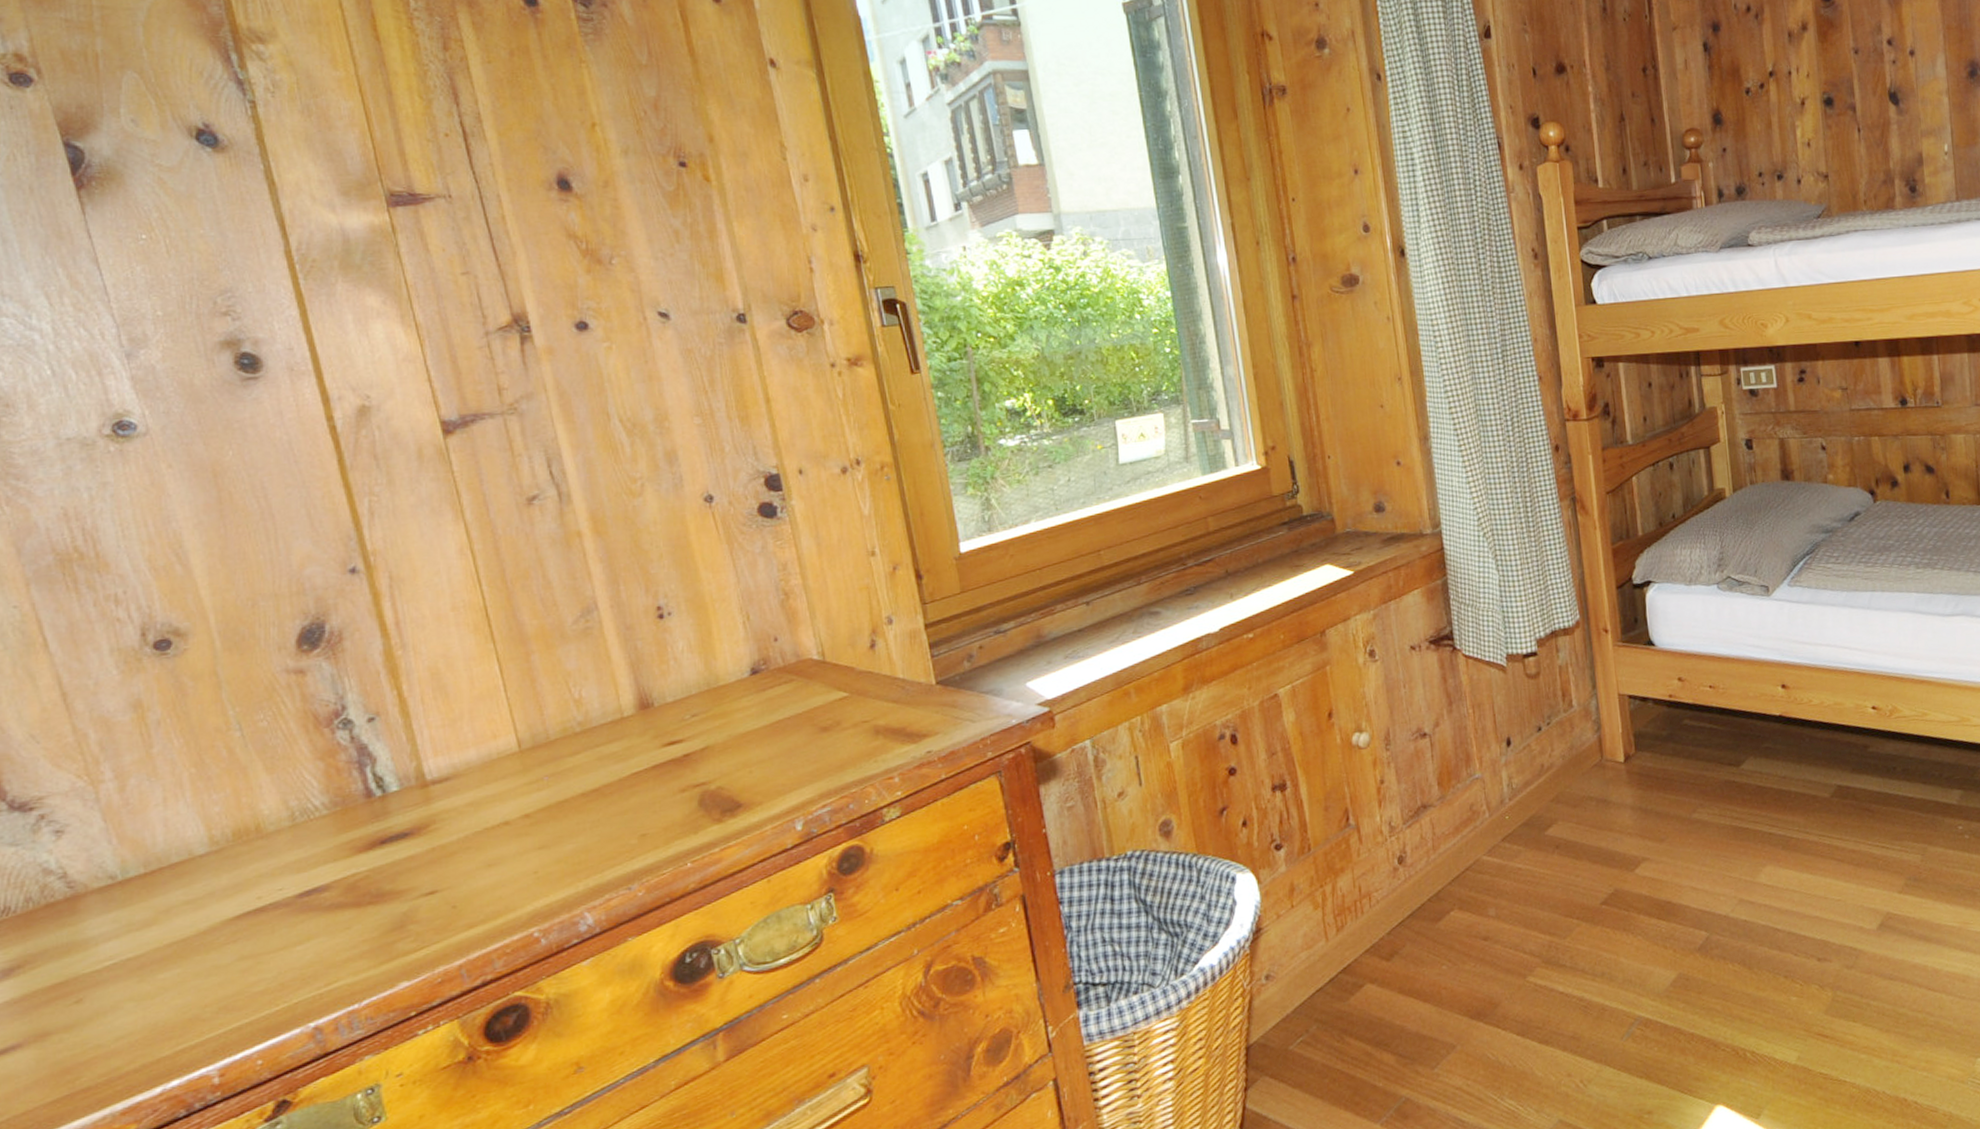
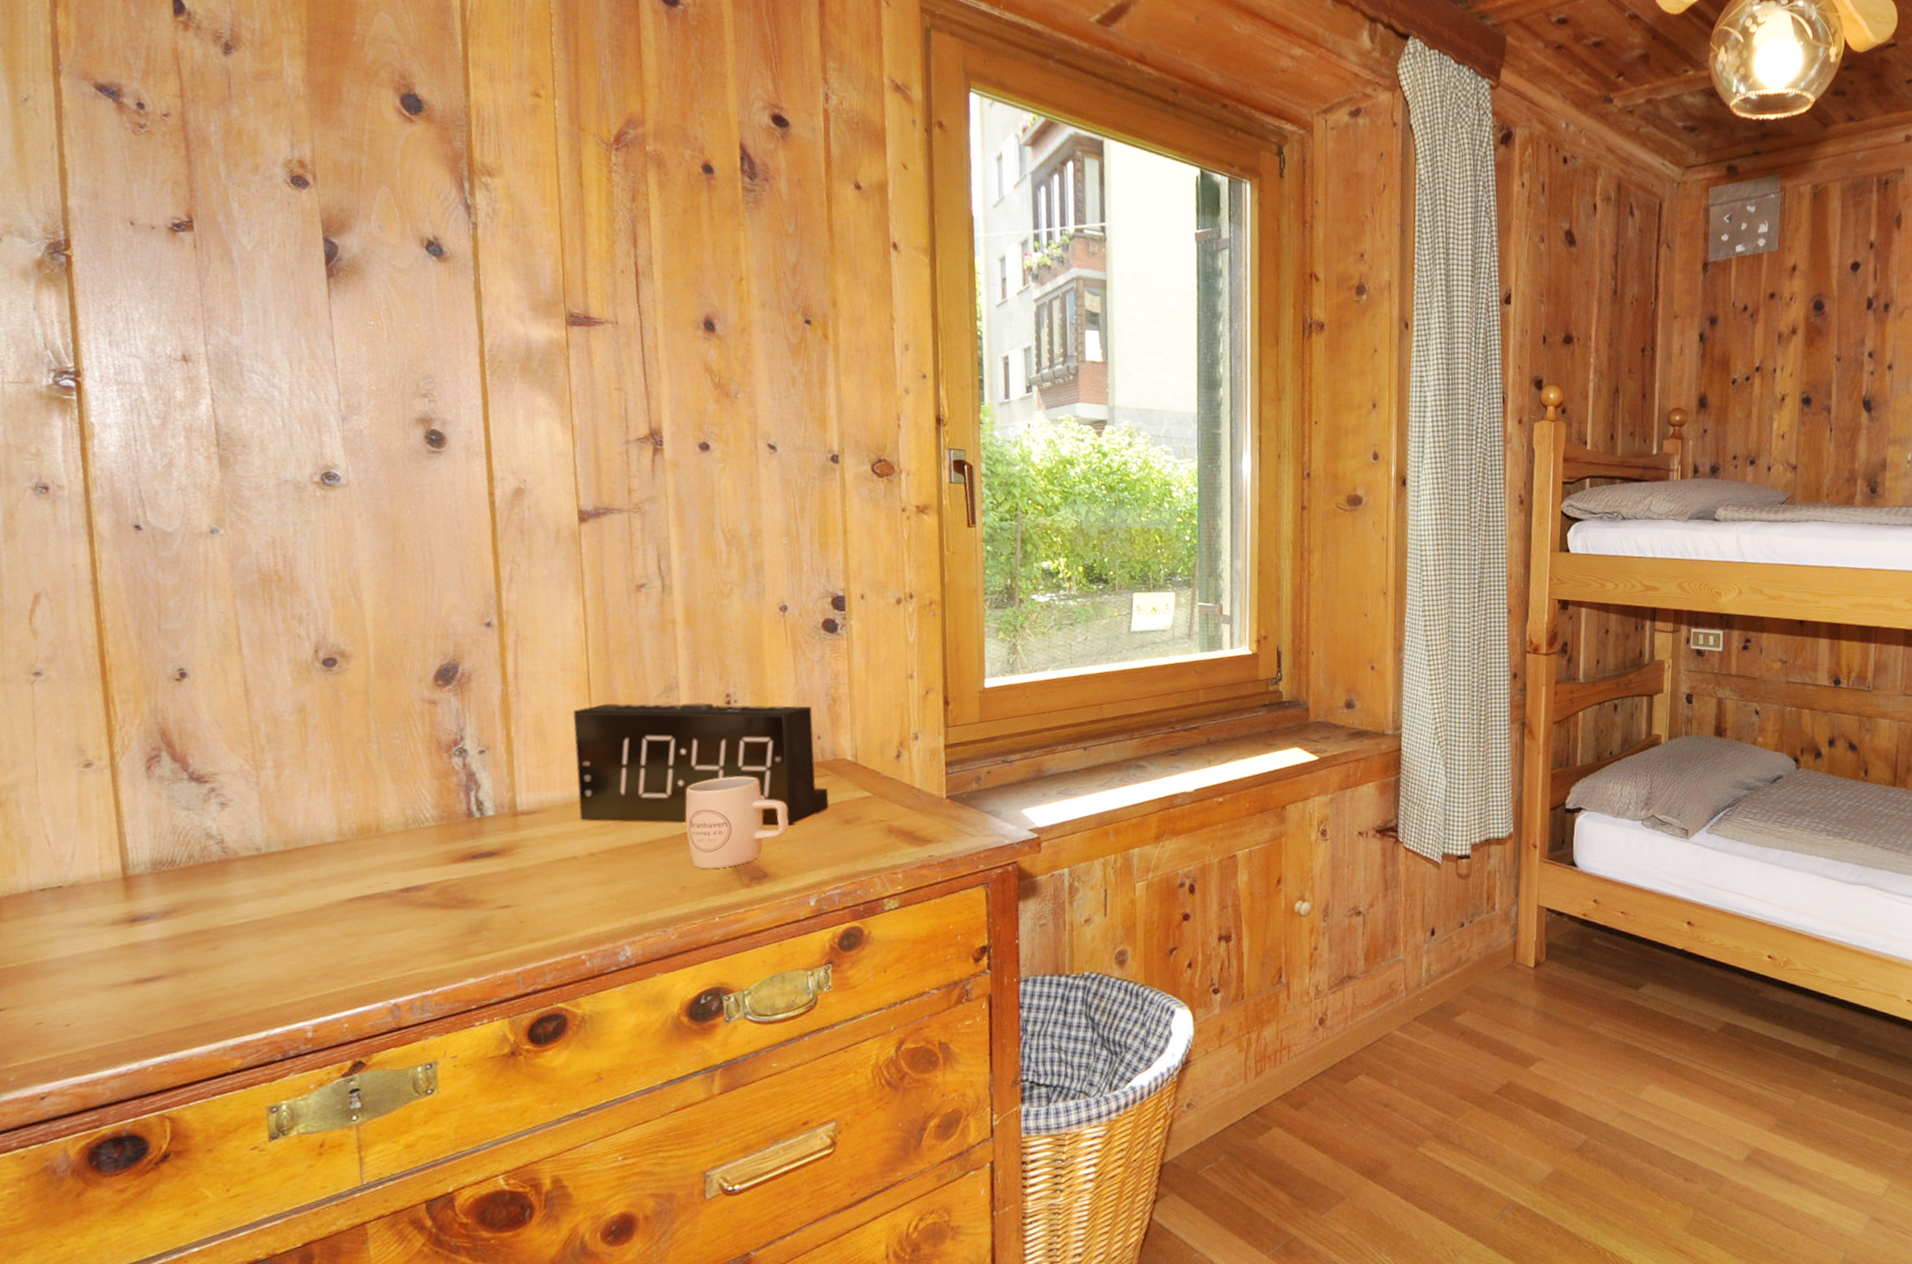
alarm clock: none [475,606,801,780] -> present [573,702,829,825]
mug: none [627,696,757,811] -> present [685,776,789,869]

